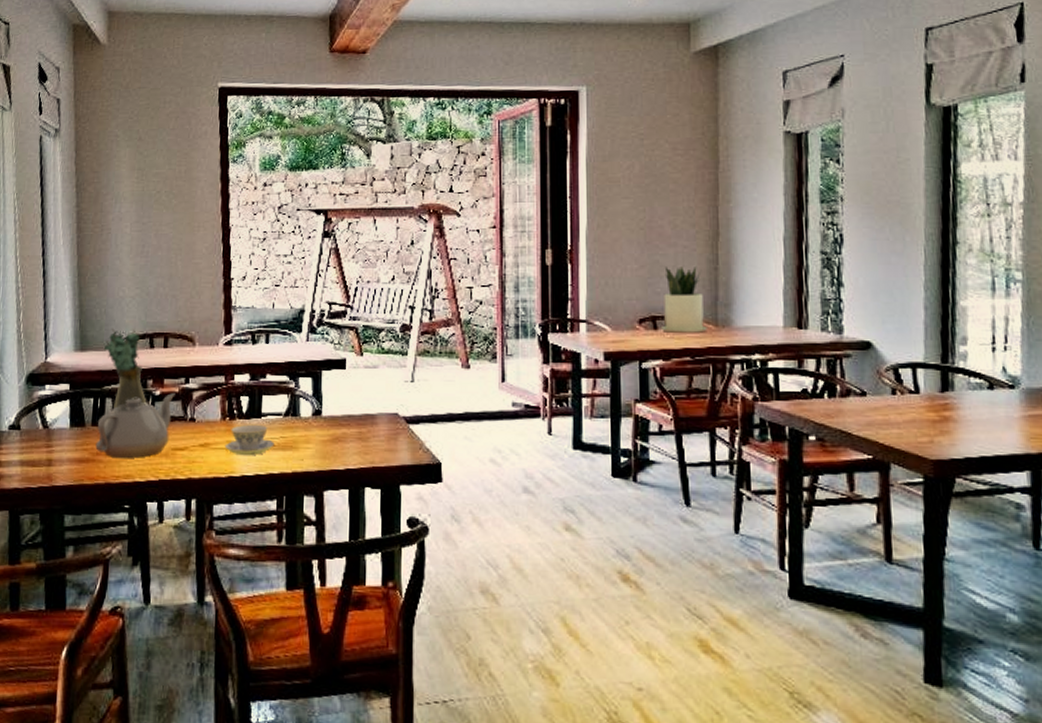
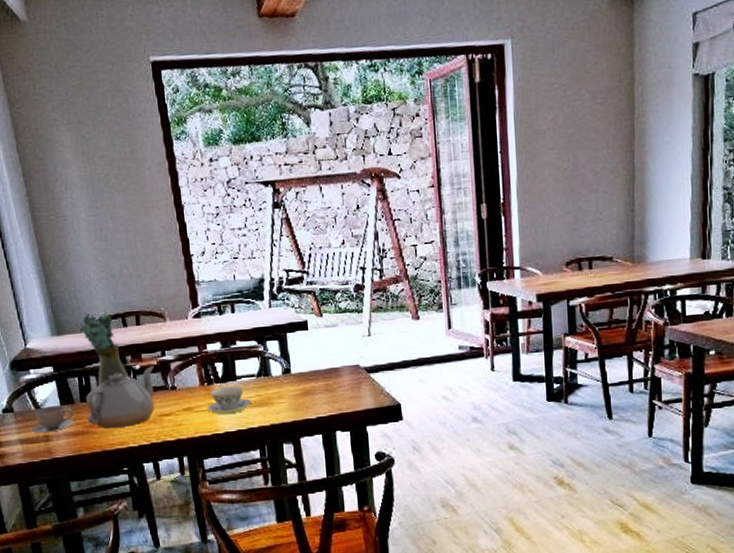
teacup: none [34,427,82,457] -> present [30,405,74,433]
planter: present [660,265,707,334] -> none [584,208,625,273]

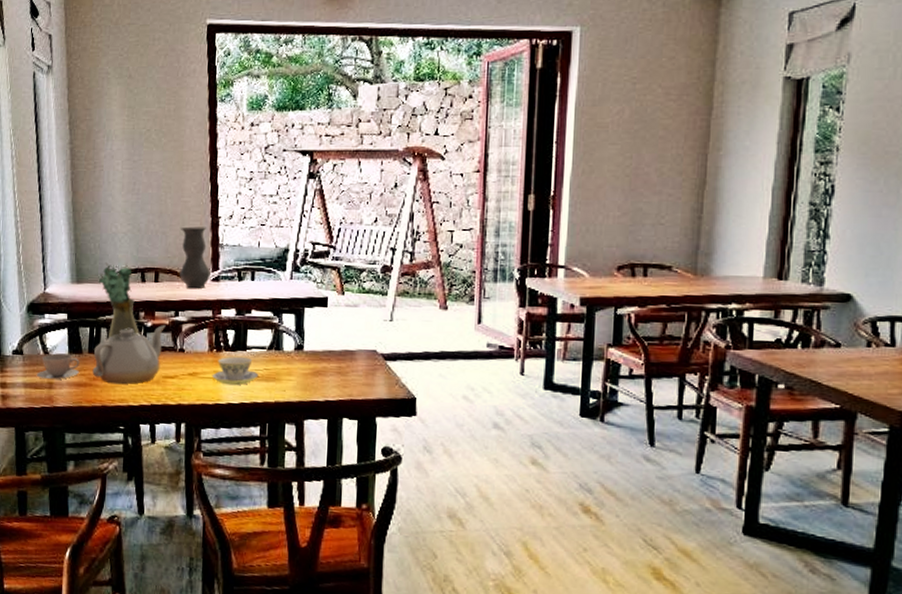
vase: none [155,266,191,327] -> present [180,226,210,288]

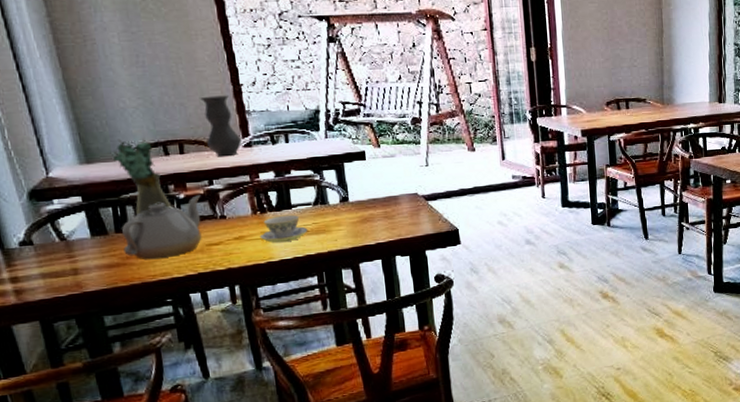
teacup: present [36,353,80,380] -> none [55,237,108,266]

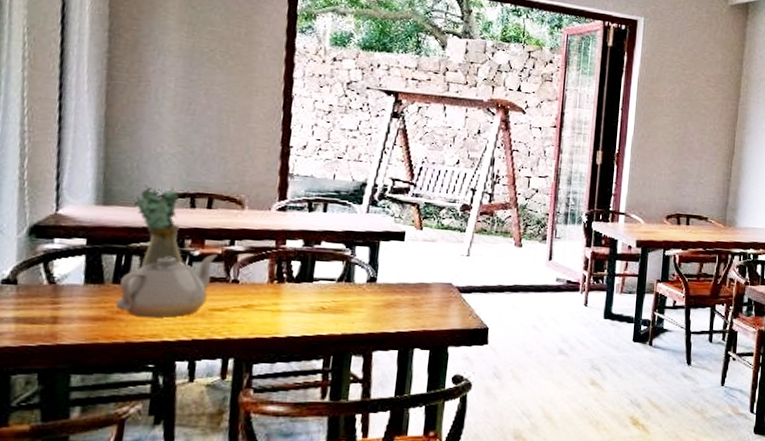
vase: present [200,95,242,156] -> none [239,153,277,218]
teacup: present [259,214,308,243] -> none [270,287,325,318]

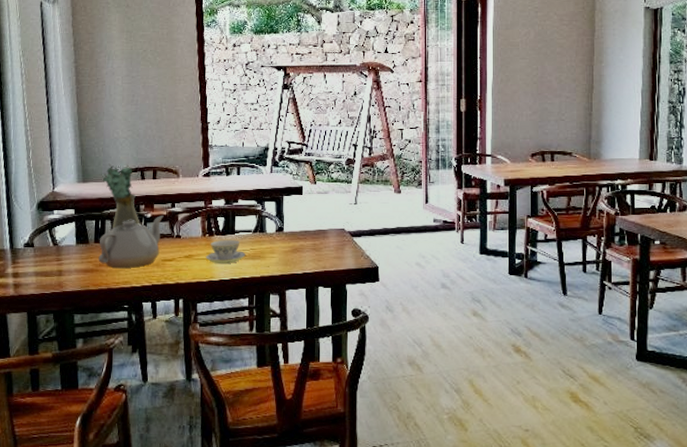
teacup: none [270,287,325,318] -> present [205,239,246,264]

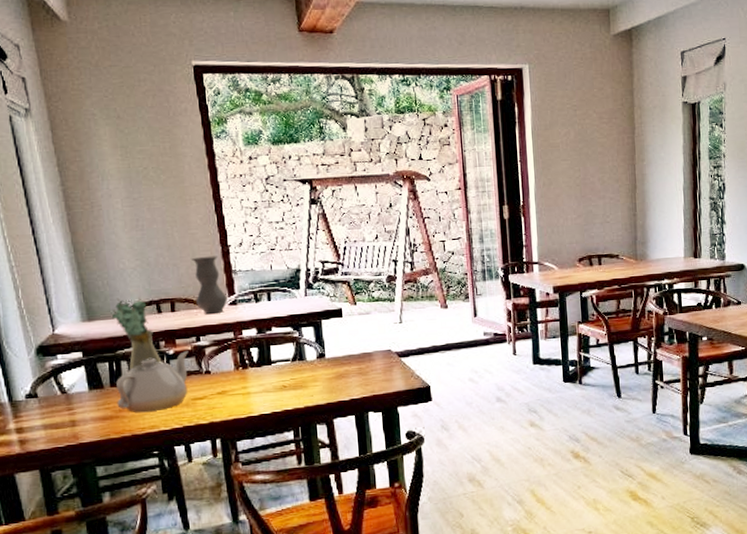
vase: none [175,131,202,183] -> present [191,256,227,314]
teacup: present [205,239,246,264] -> none [241,370,286,398]

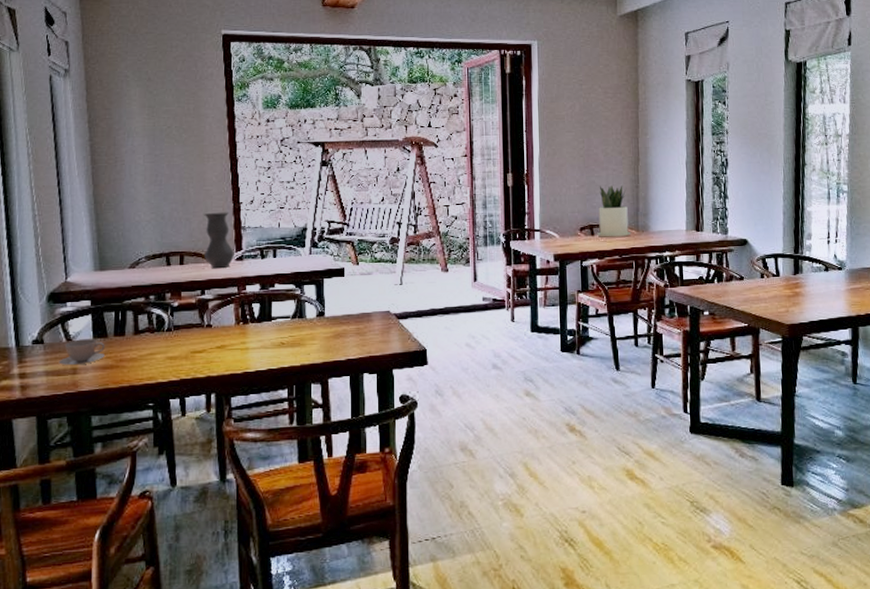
teacup: none [55,390,103,418] -> present [58,339,105,366]
vase: present [112,298,162,370] -> none [123,249,166,320]
teapot: present [116,350,189,413] -> none [118,303,193,364]
planter: none [595,213,630,269] -> present [596,184,631,238]

